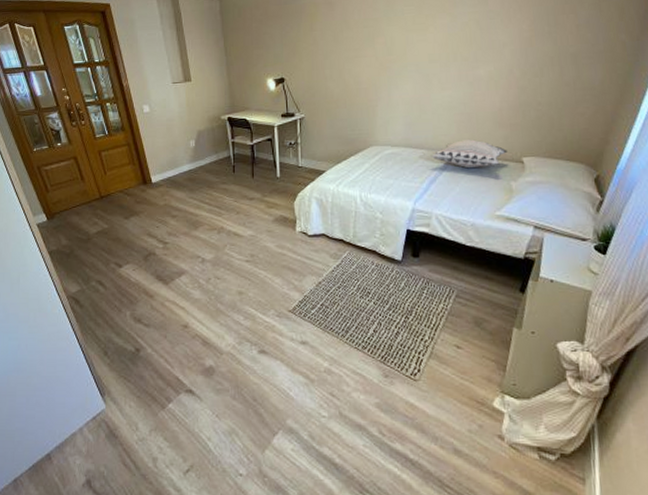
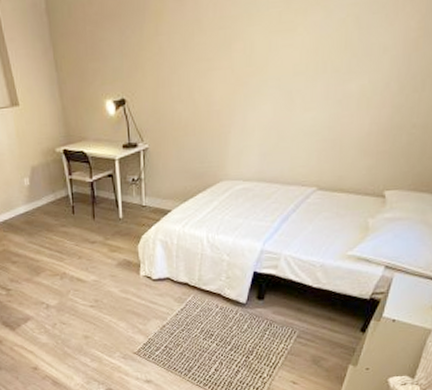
decorative pillow: present [431,138,508,169] -> none [285,170,370,205]

